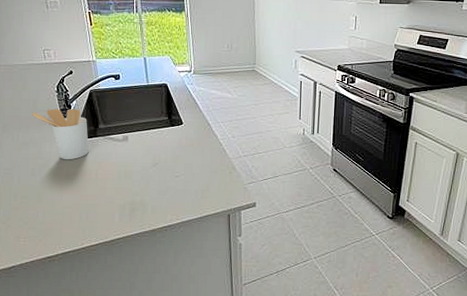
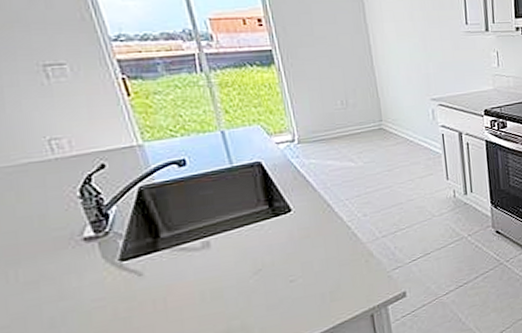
utensil holder: present [32,108,89,160] -> none [39,217,148,294]

